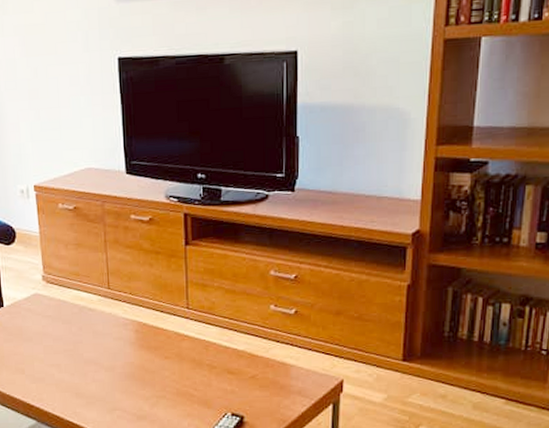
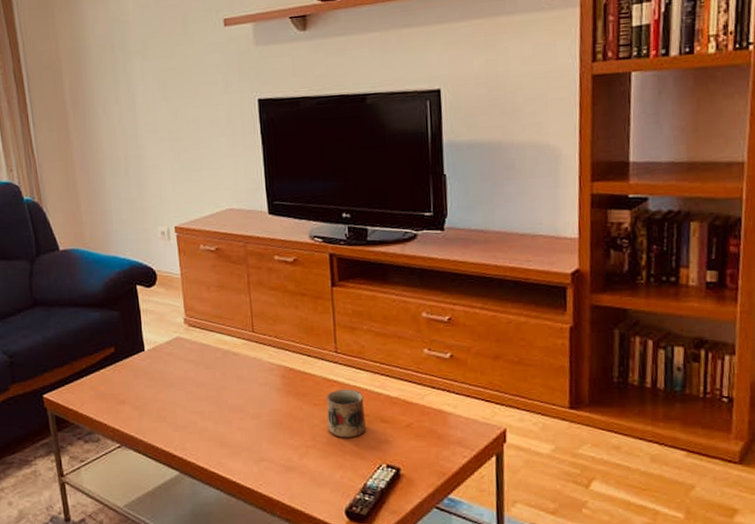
mug: none [177,342,213,389] -> present [326,388,366,439]

